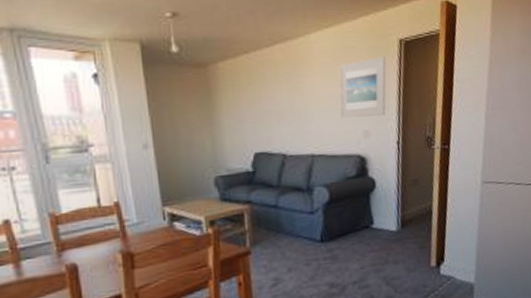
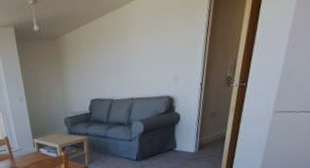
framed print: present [338,57,386,119] -> none [154,11,196,69]

